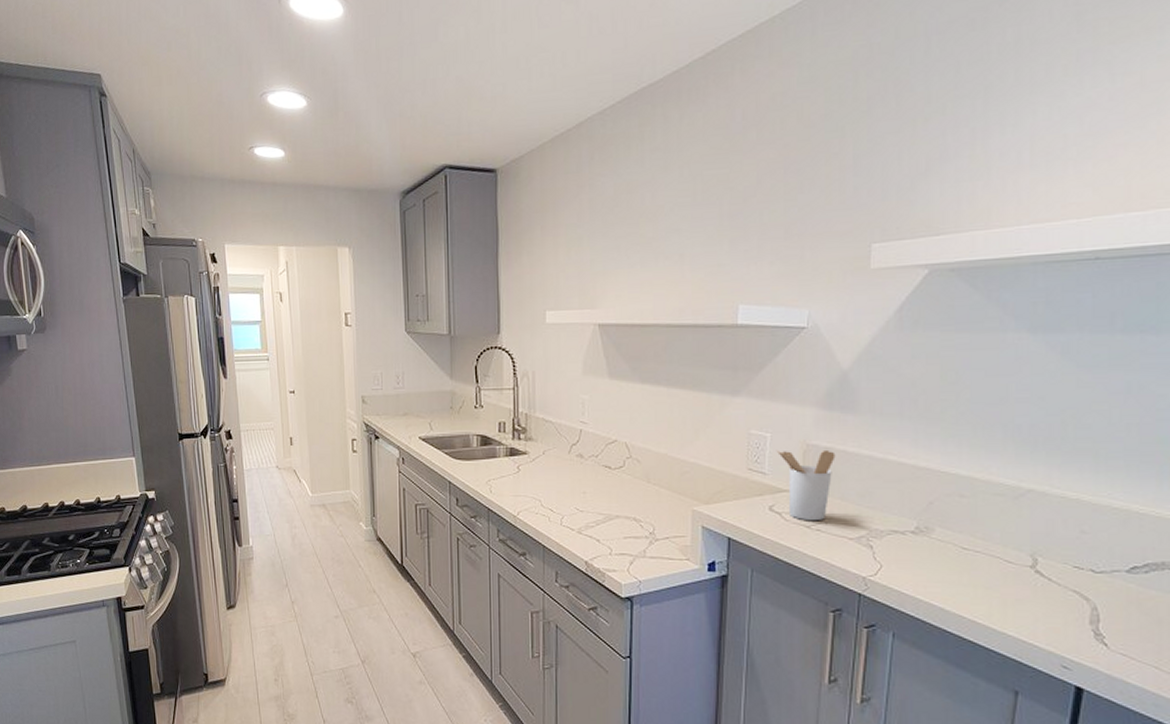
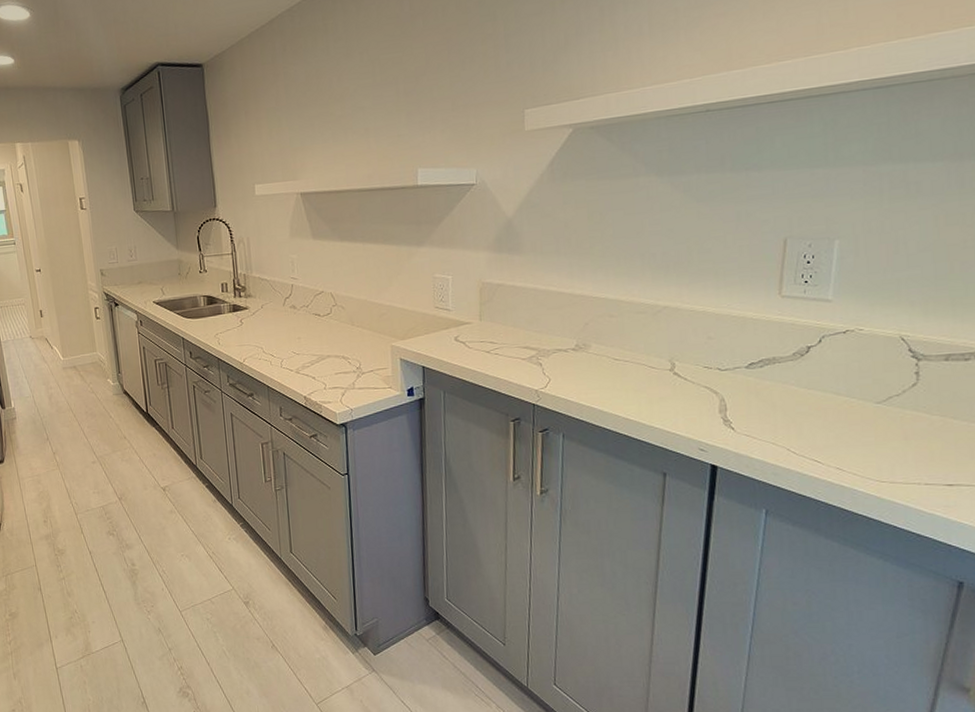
utensil holder: present [776,449,836,521] -> none [457,286,507,347]

